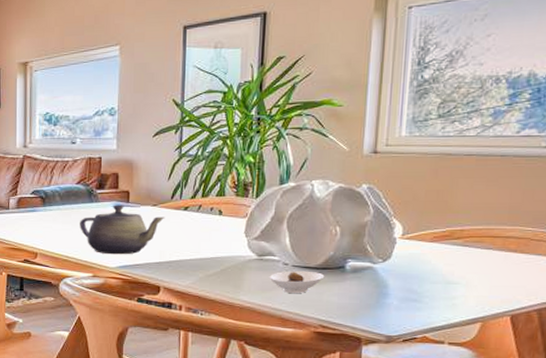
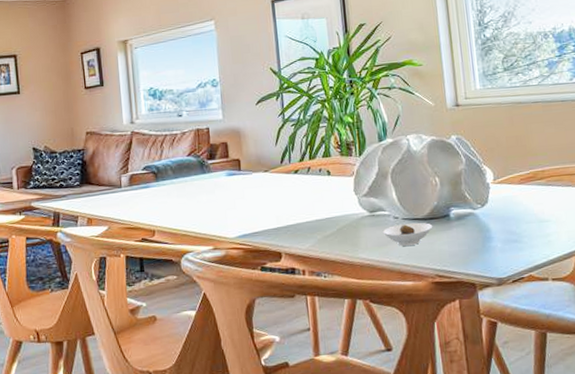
teapot: present [80,205,165,255] -> none [194,173,278,225]

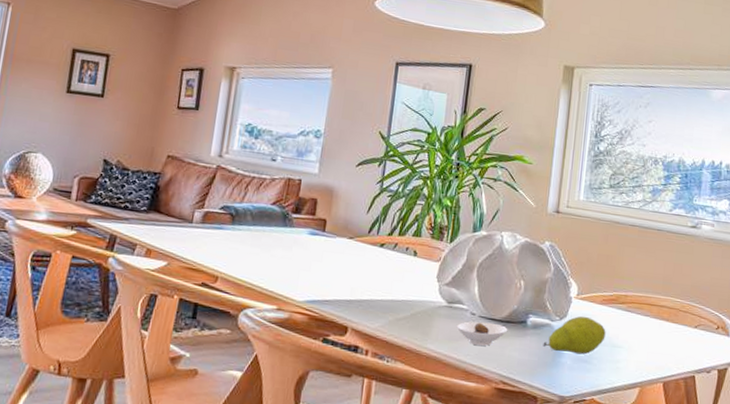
fruit: none [470,198,531,238] -> present [543,316,606,355]

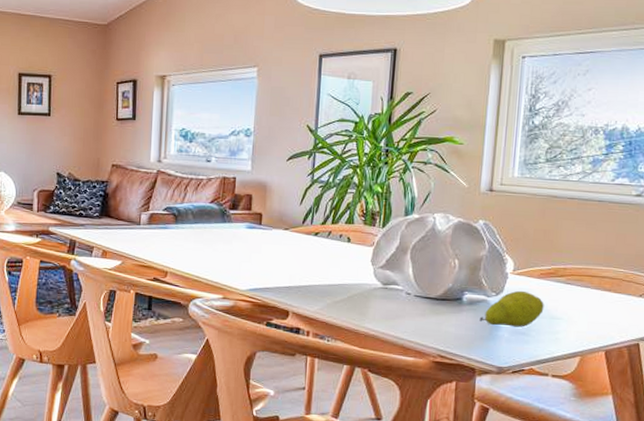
saucer: present [456,321,508,346] -> none [392,300,444,324]

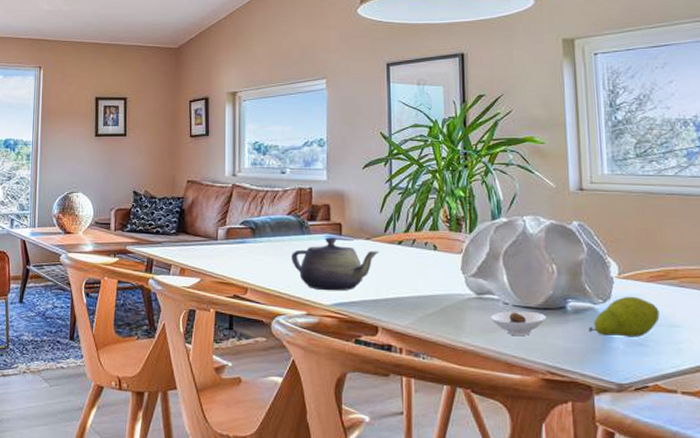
teapot: none [212,226,296,278] -> present [292,237,380,291]
saucer: none [392,300,444,324] -> present [490,310,547,336]

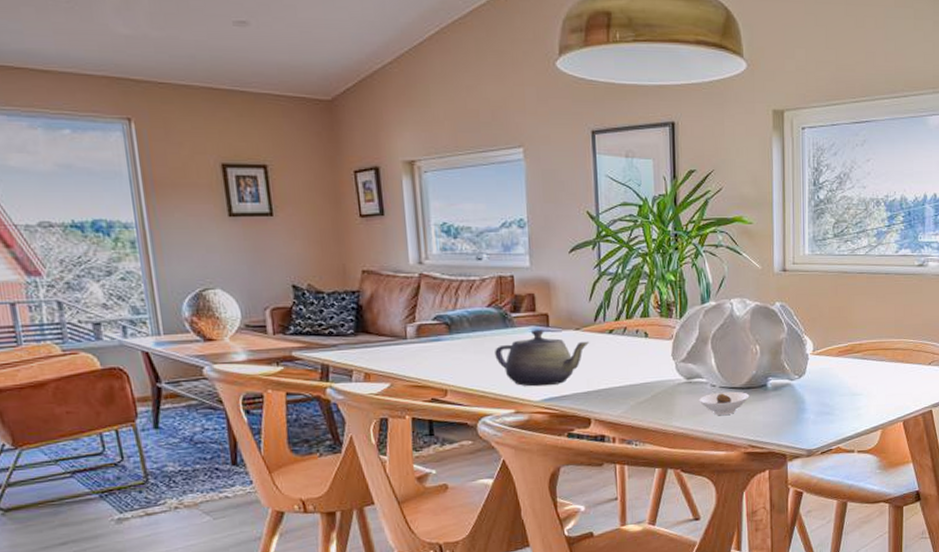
fruit: present [588,296,660,338] -> none [785,370,845,409]

